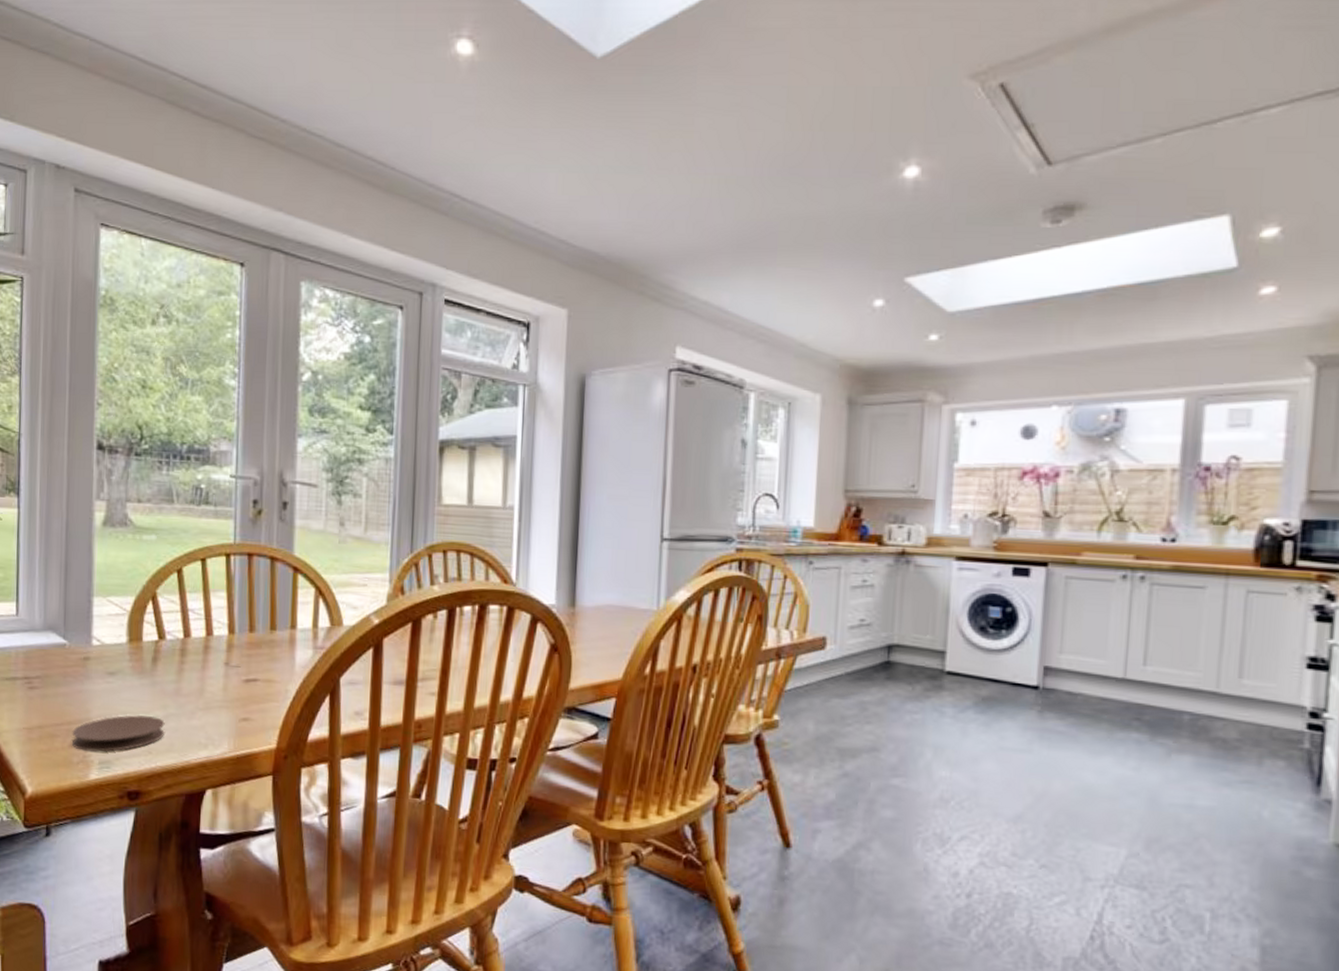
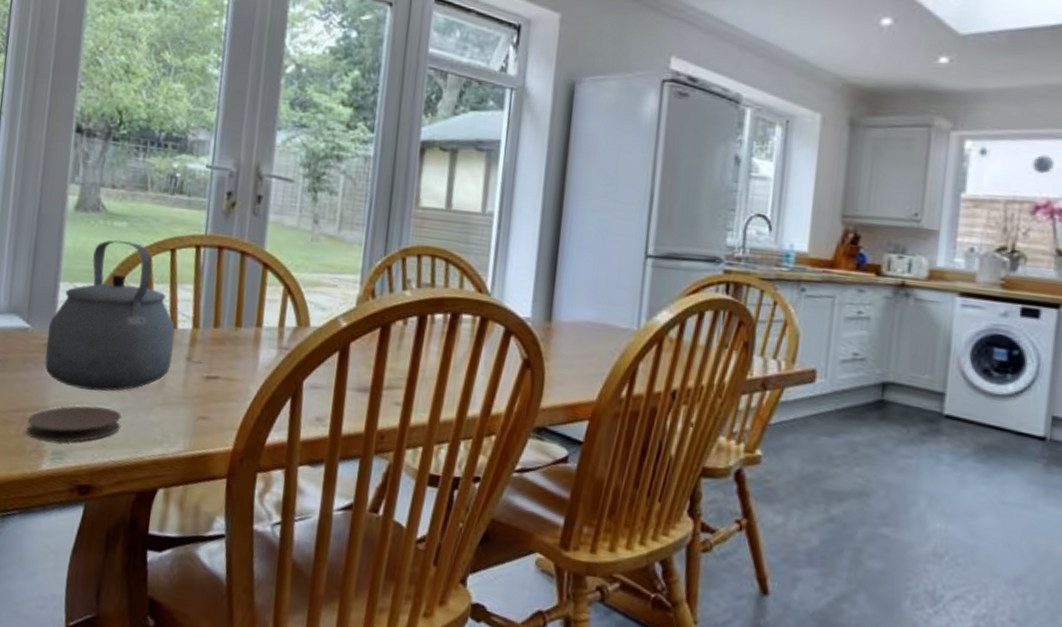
tea kettle: none [85,553,211,700] -> present [45,240,175,391]

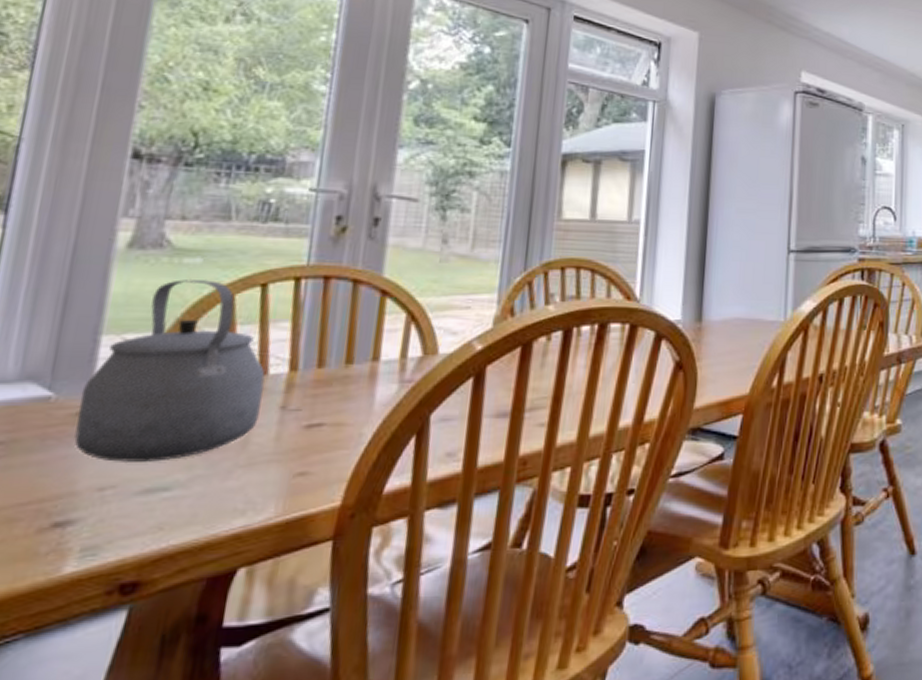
coaster: present [26,406,122,442] -> none [41,481,188,536]

